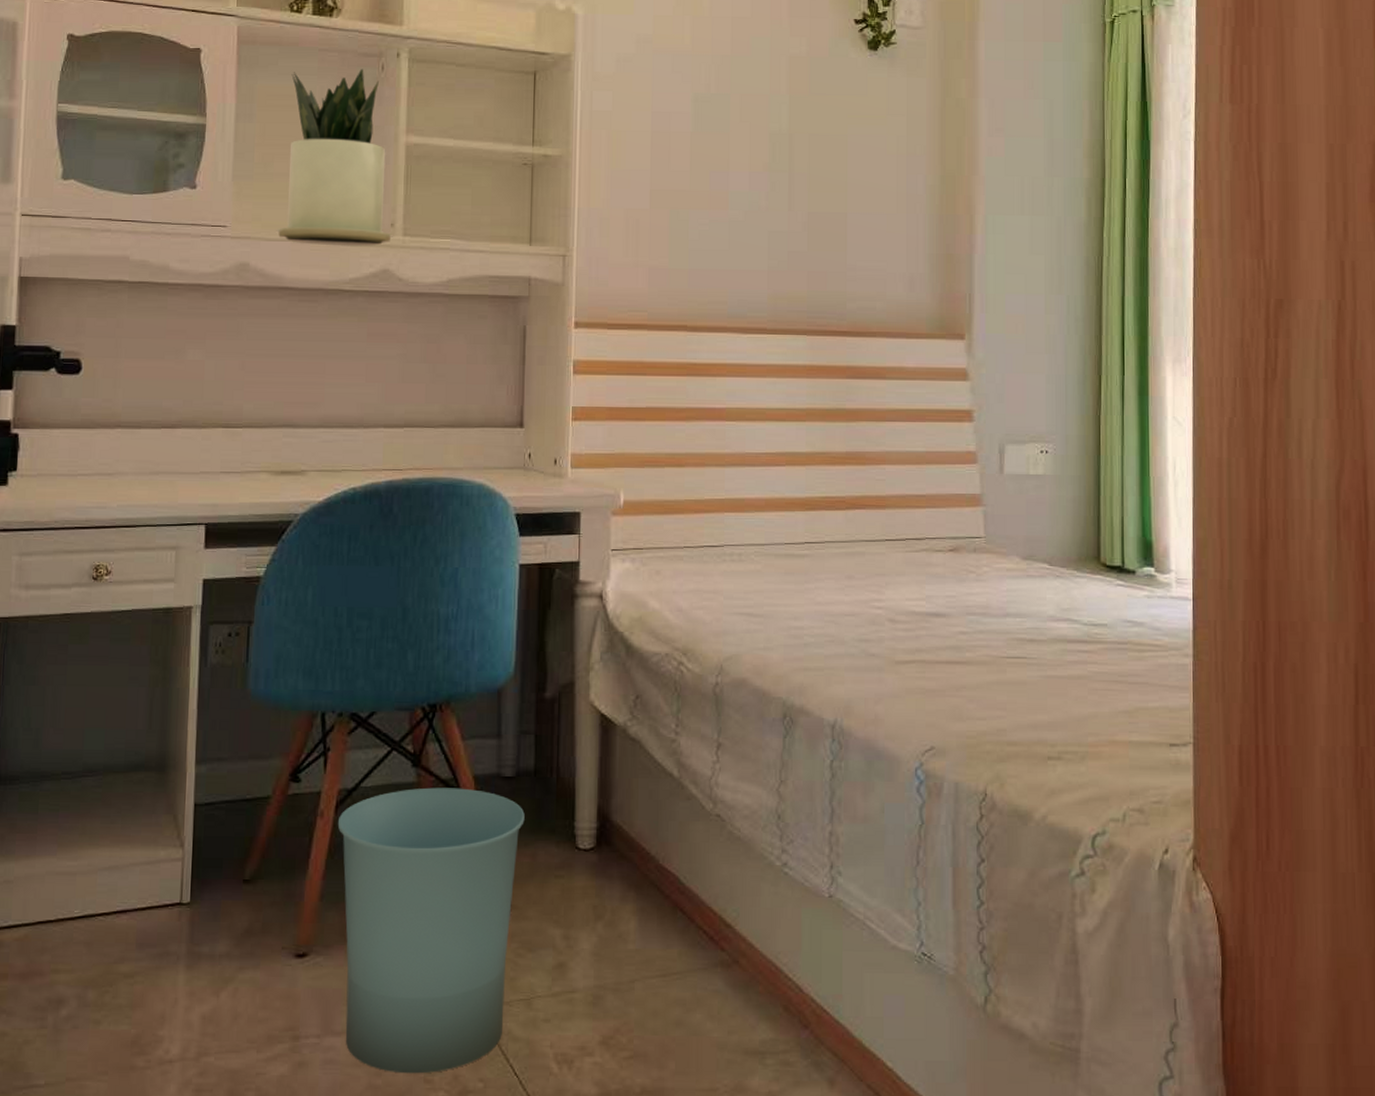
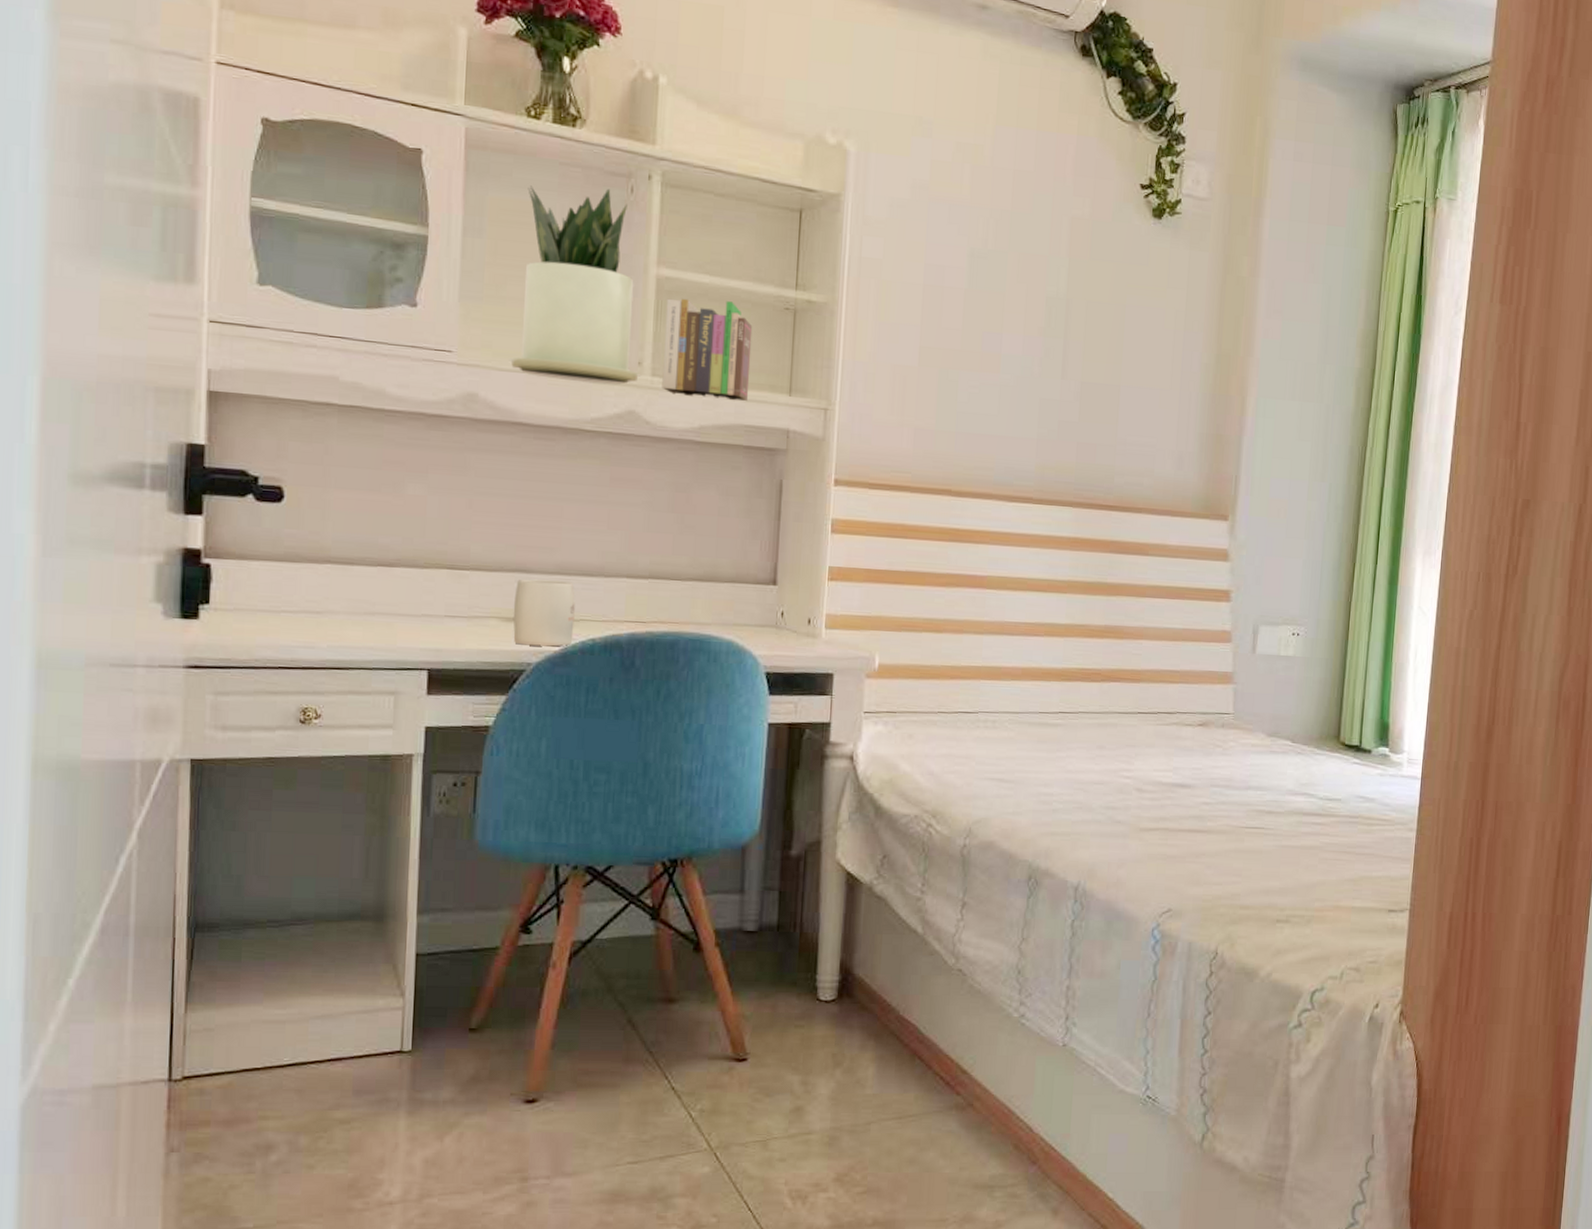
mug: none [281,433,338,497] -> present [513,579,576,647]
waste bin: present [337,787,525,1074] -> none [570,940,766,1211]
books: none [413,161,494,254] -> present [662,298,753,401]

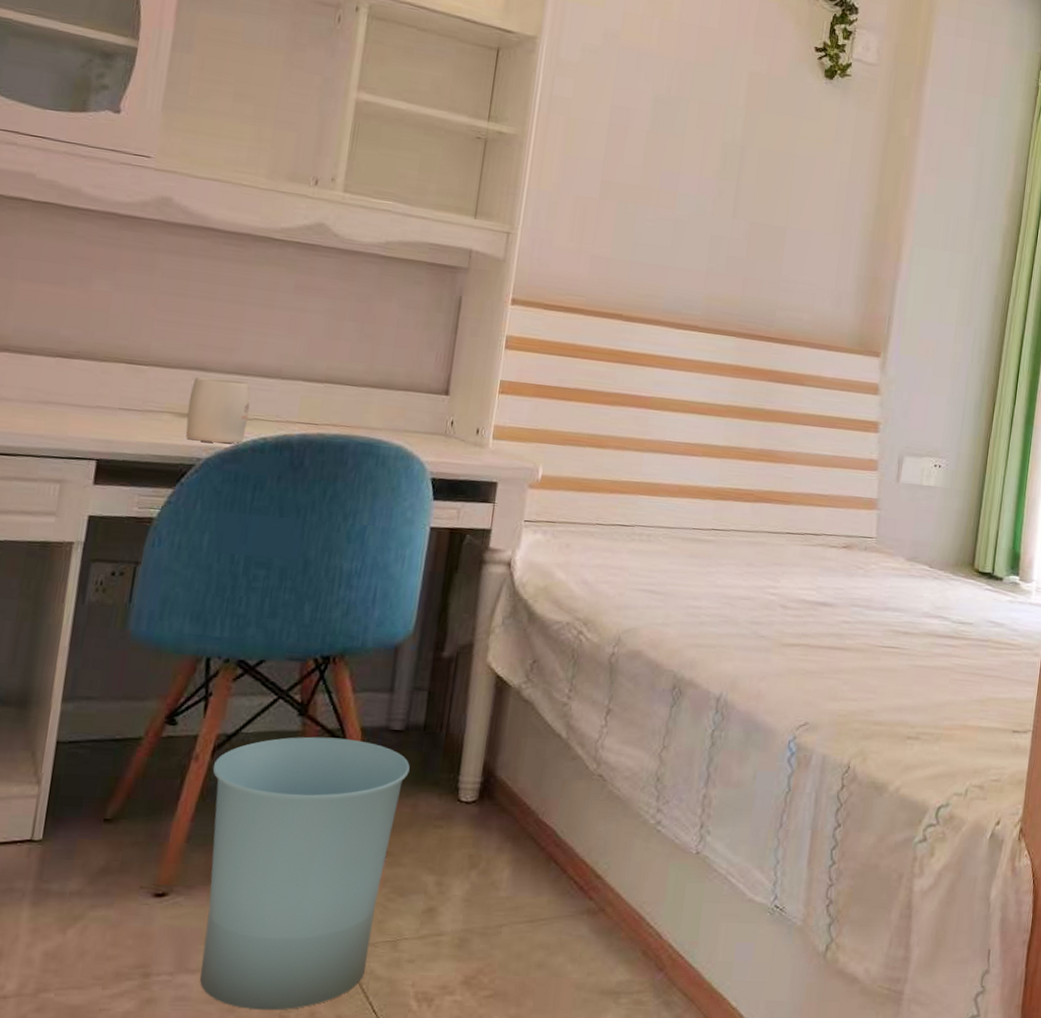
planter: present [509,185,640,385] -> none [205,8,334,199]
waste bin: none [570,940,766,1211] -> present [199,736,410,1011]
books: present [662,298,753,401] -> none [352,121,445,221]

